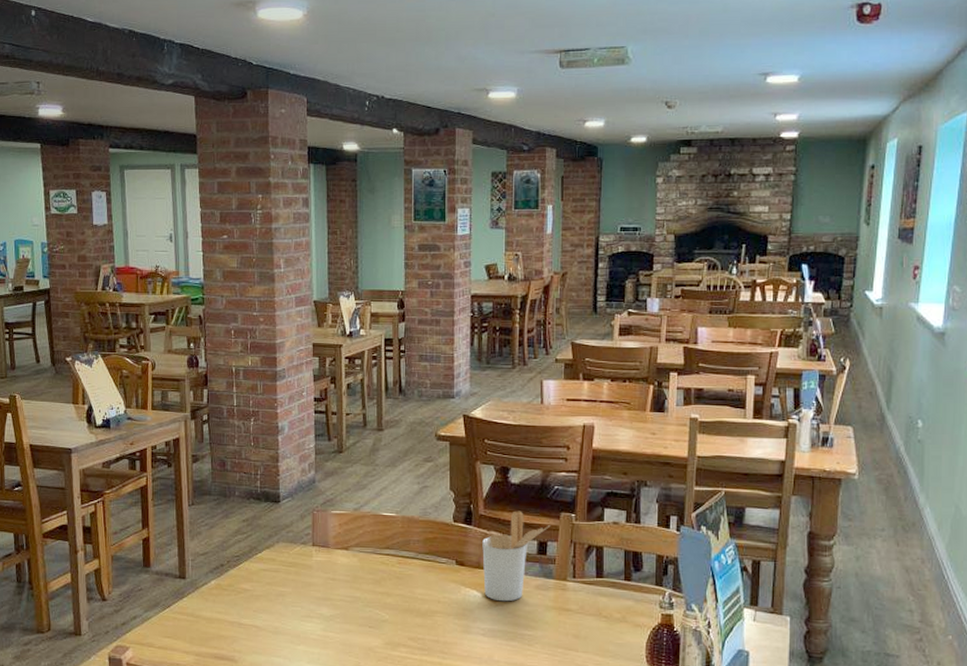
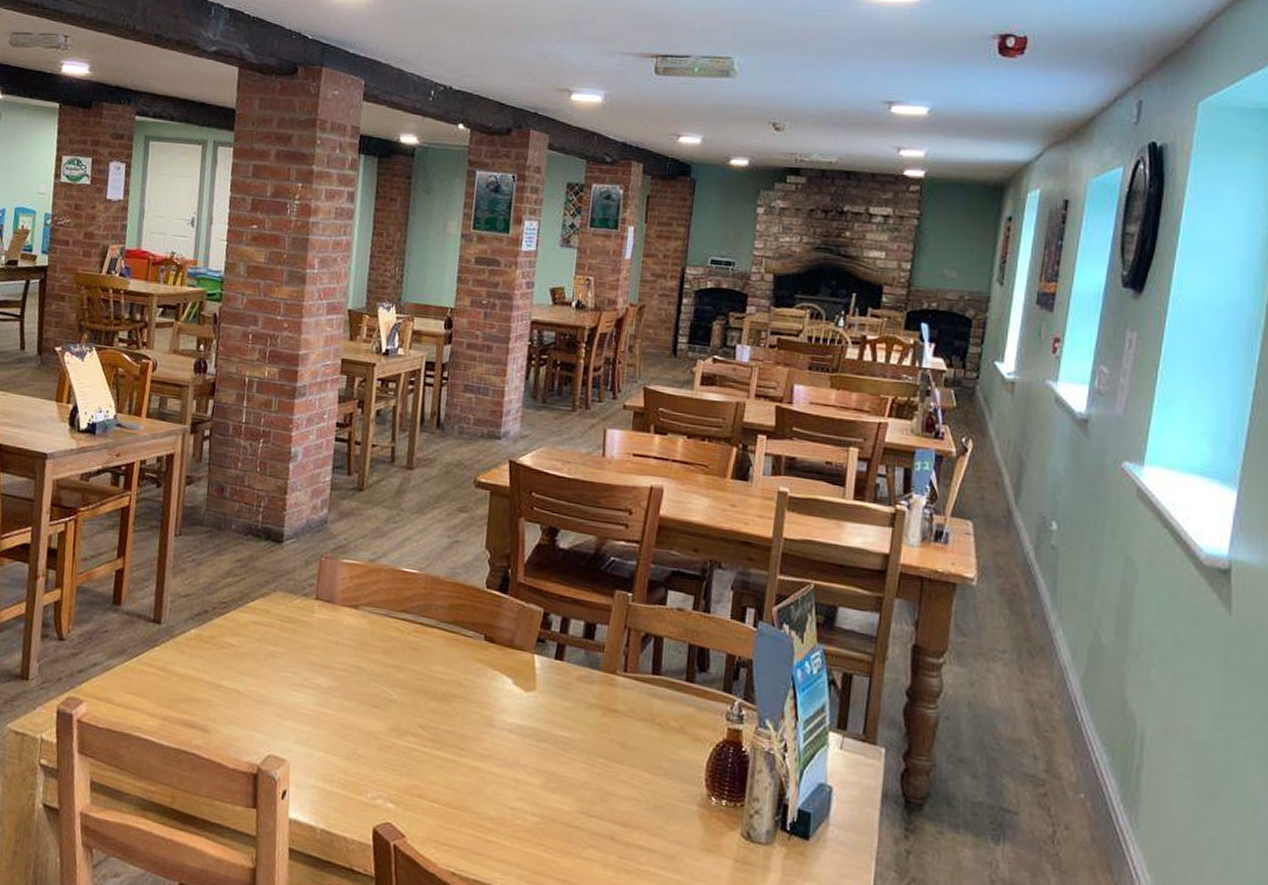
utensil holder: present [482,511,551,602] -> none [515,582,602,693]

